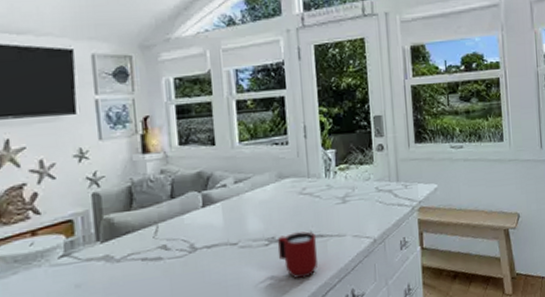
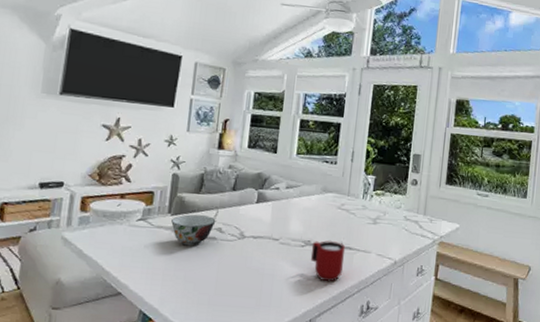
soup bowl: none [102,234,158,275] -> present [171,214,216,246]

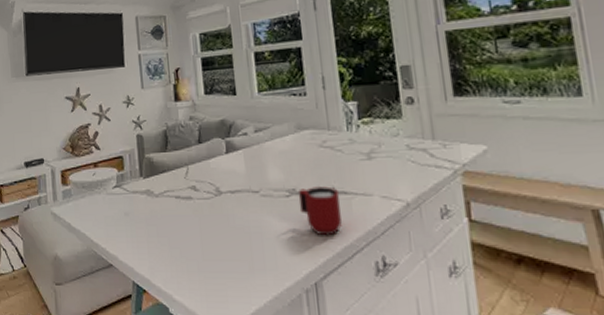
soup bowl: present [171,214,216,246] -> none [145,174,188,209]

